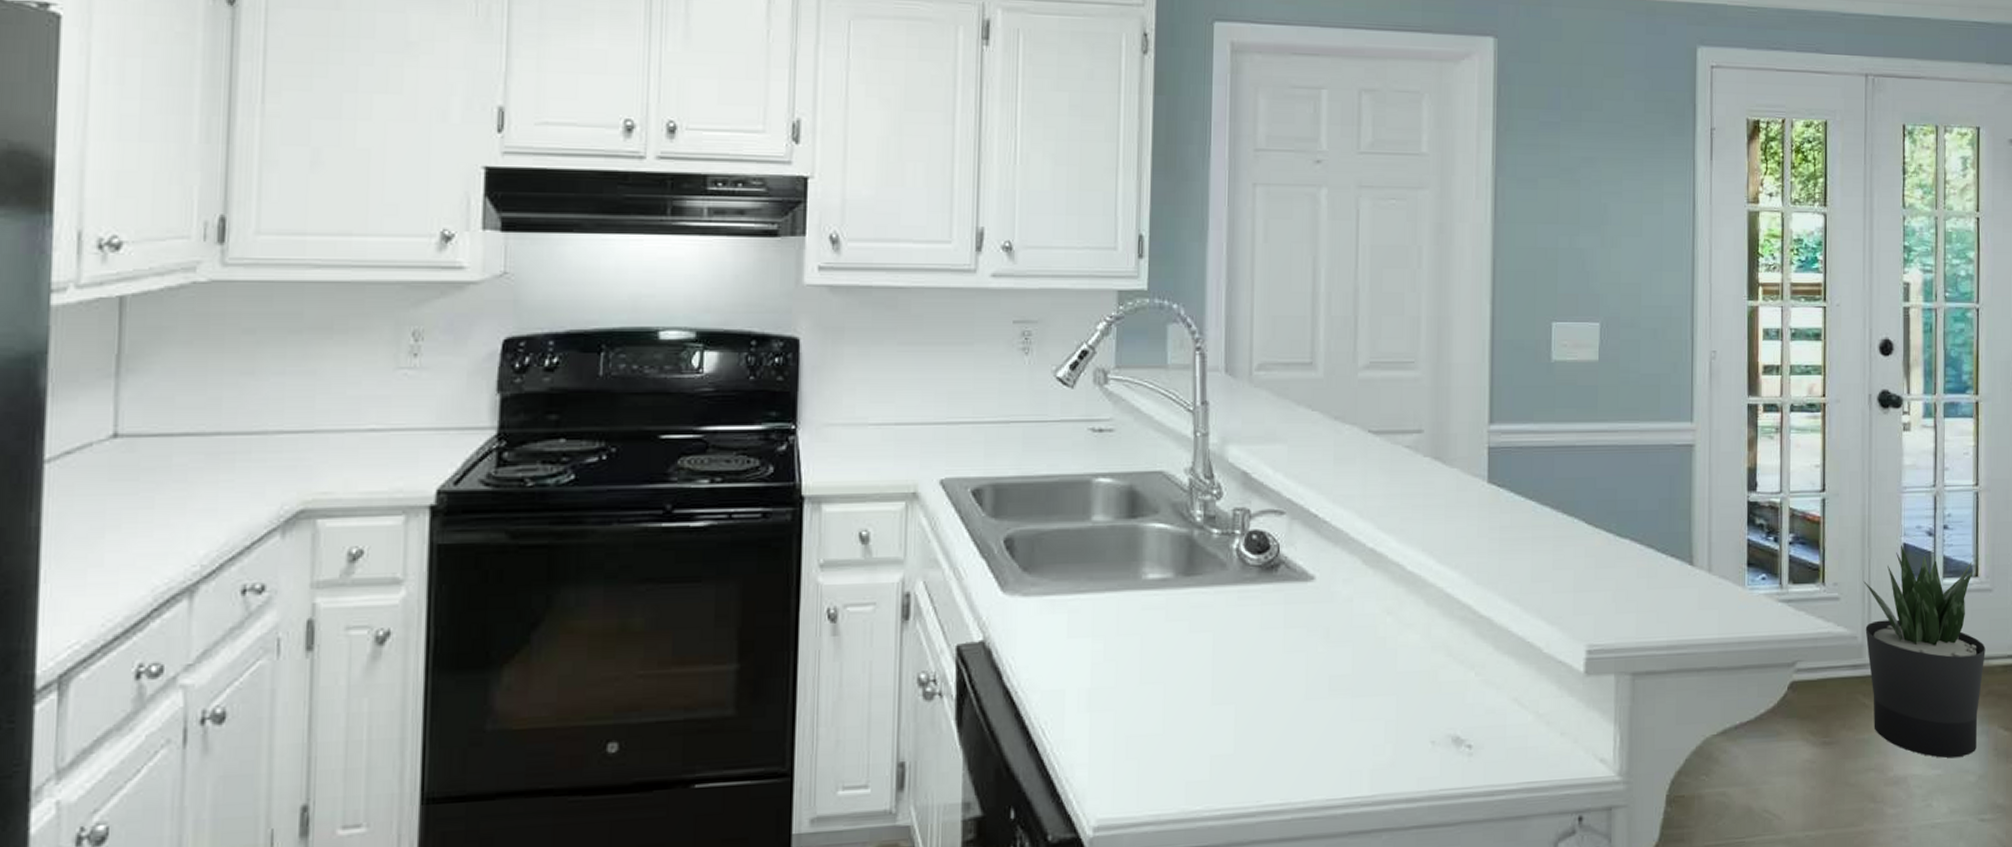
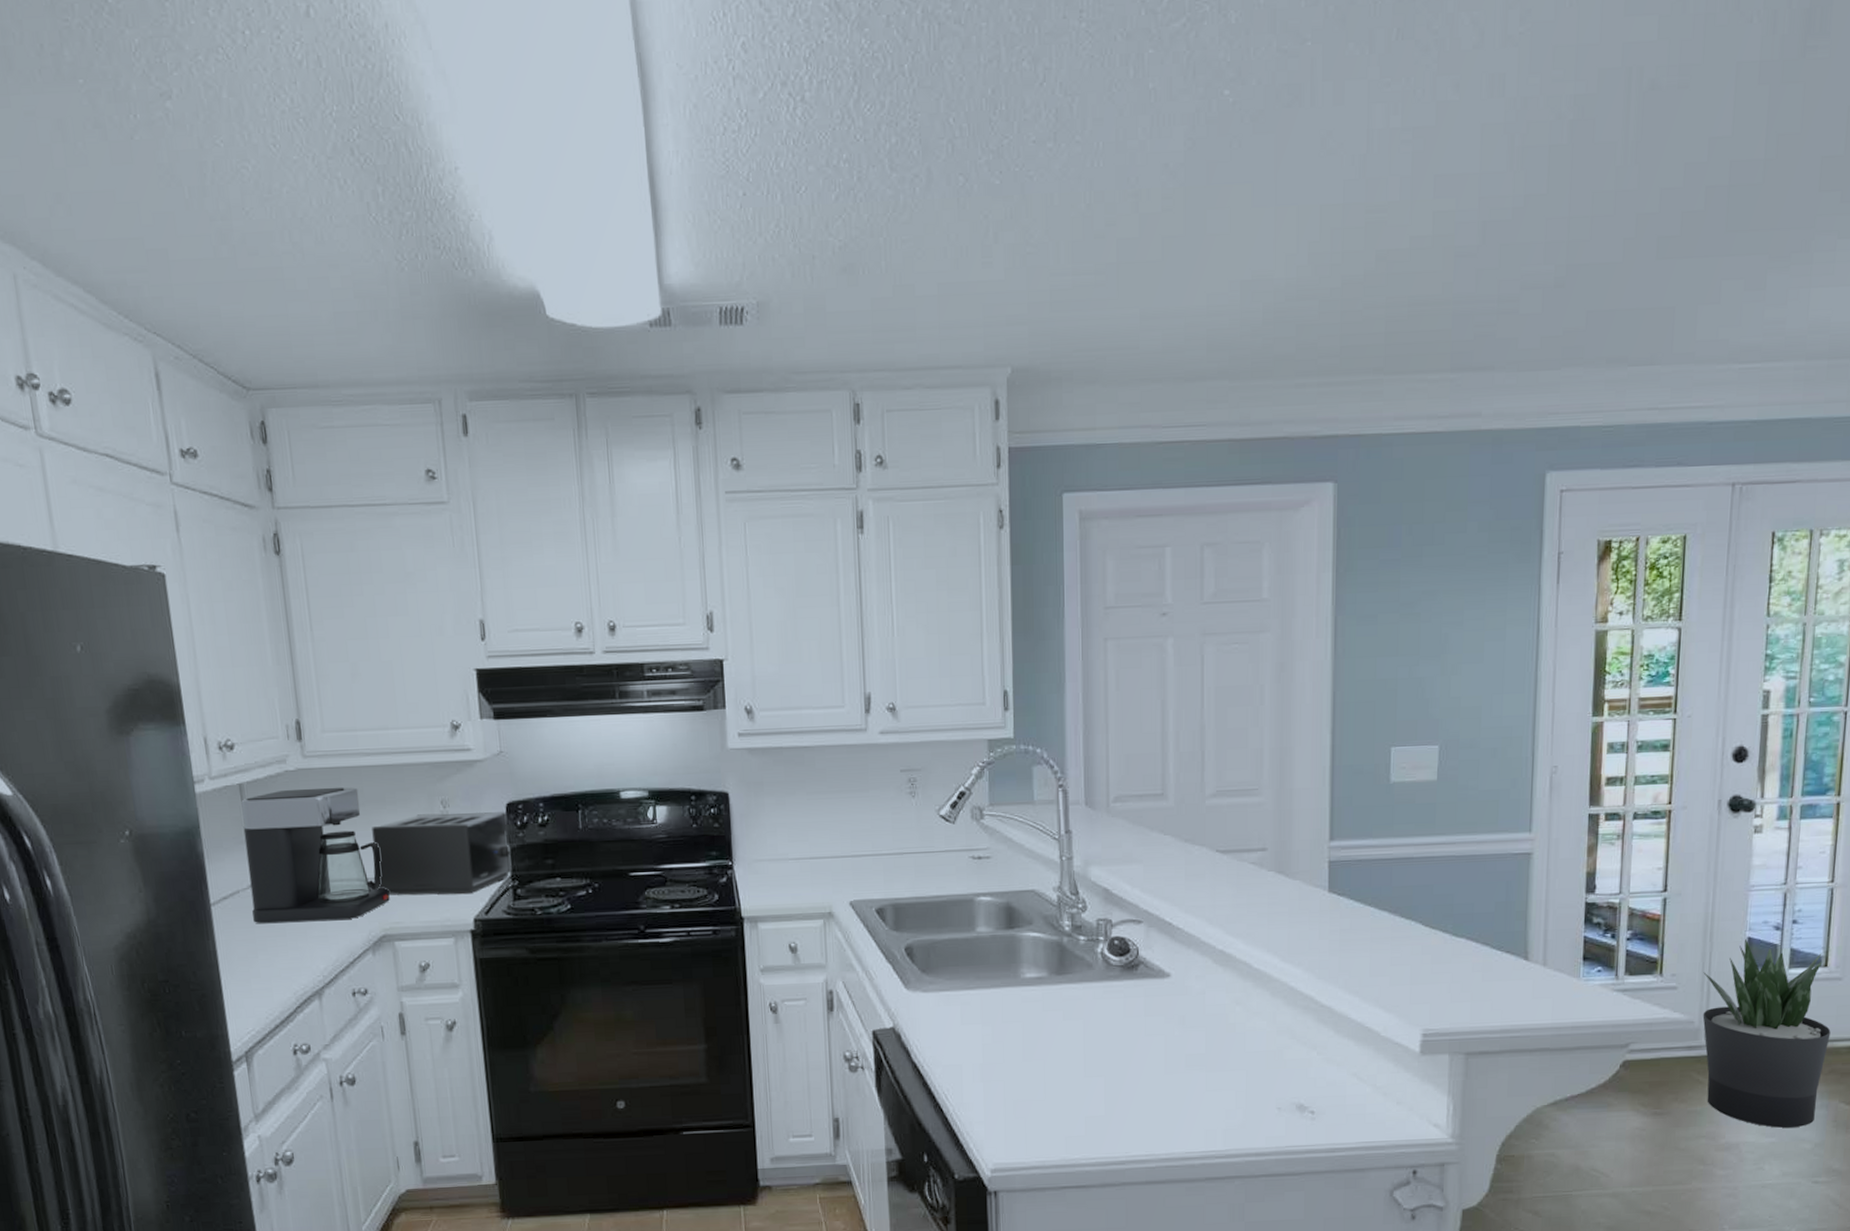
coffee maker: none [107,307,320,489] -> present [241,787,390,923]
toaster: none [304,348,502,456] -> present [372,812,512,894]

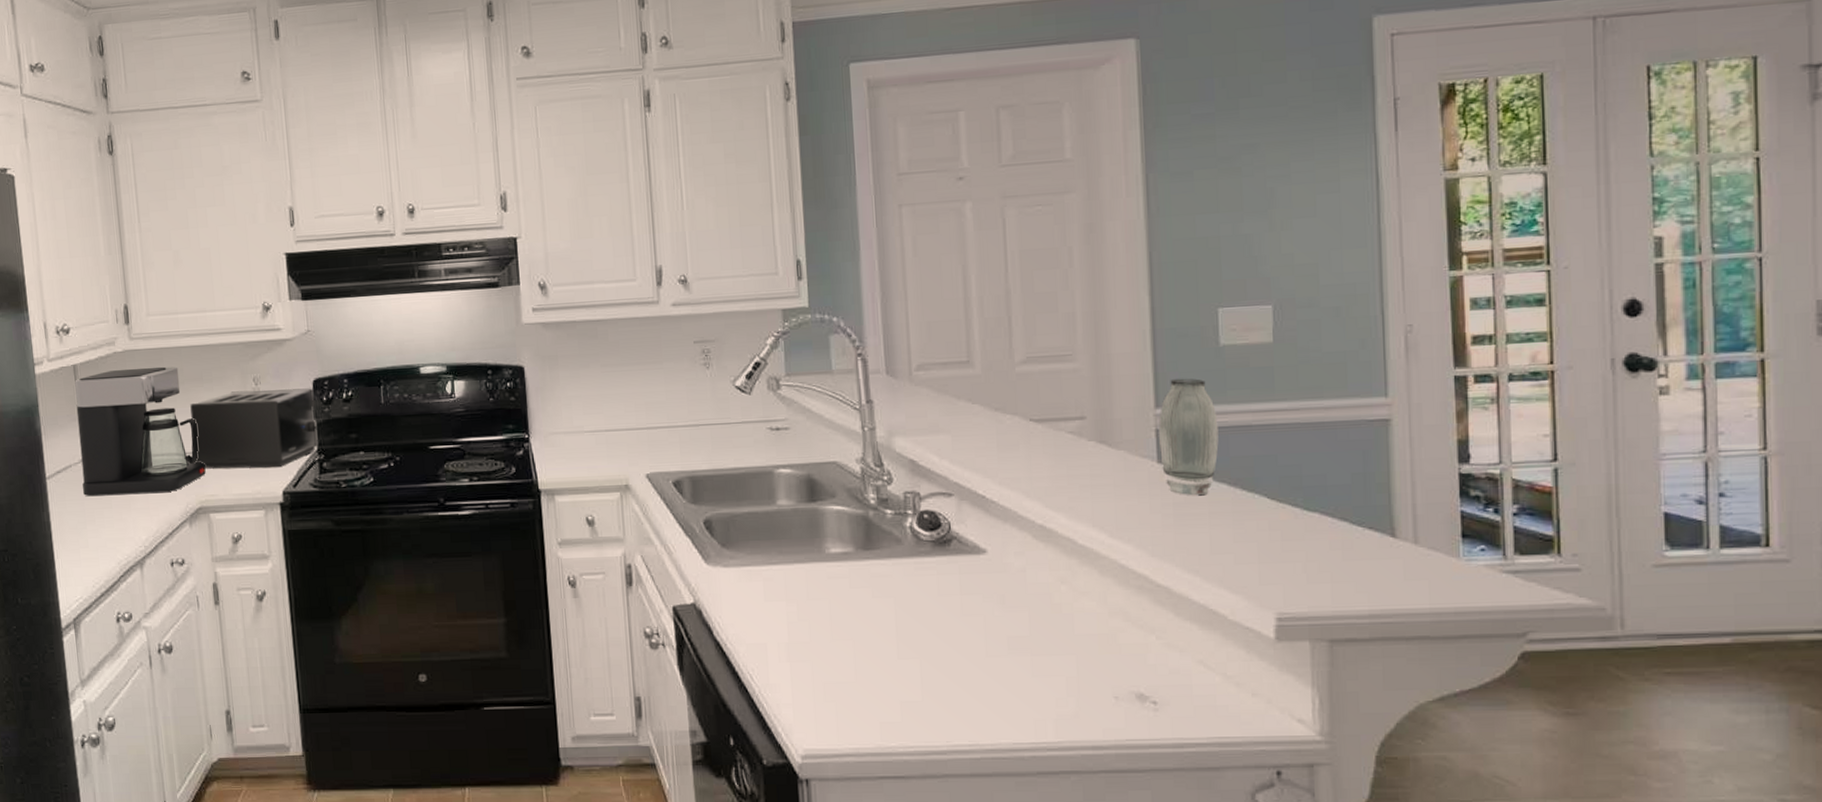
vase: none [1331,813,1384,923] -> present [1158,378,1219,496]
planter: present [1702,939,1831,1128] -> none [1611,514,1782,735]

